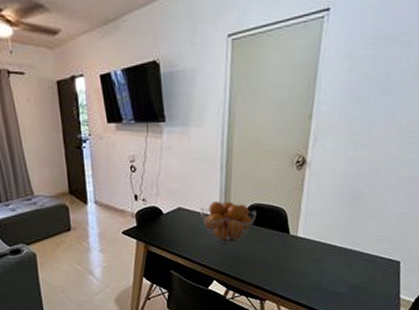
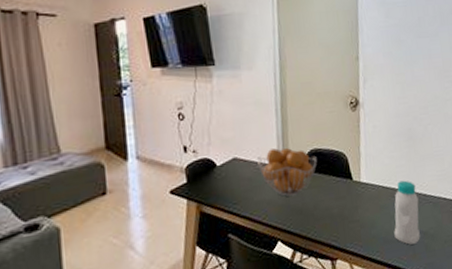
bottle: none [324,238,354,295] -> present [394,180,420,245]

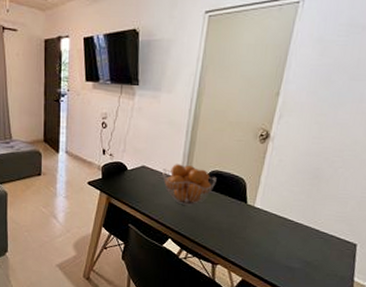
bottle: present [394,180,420,245] -> none [276,213,310,269]

